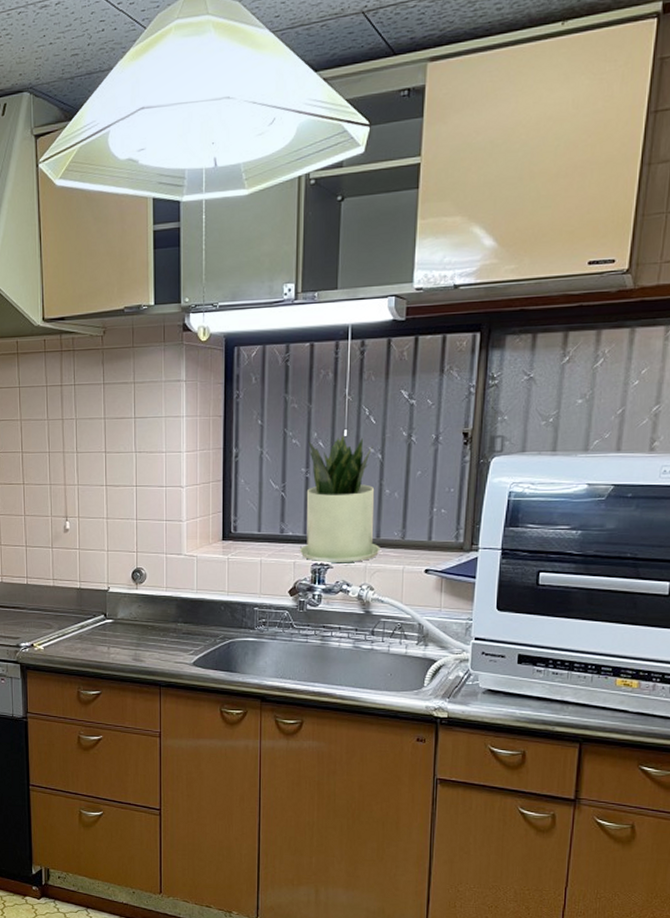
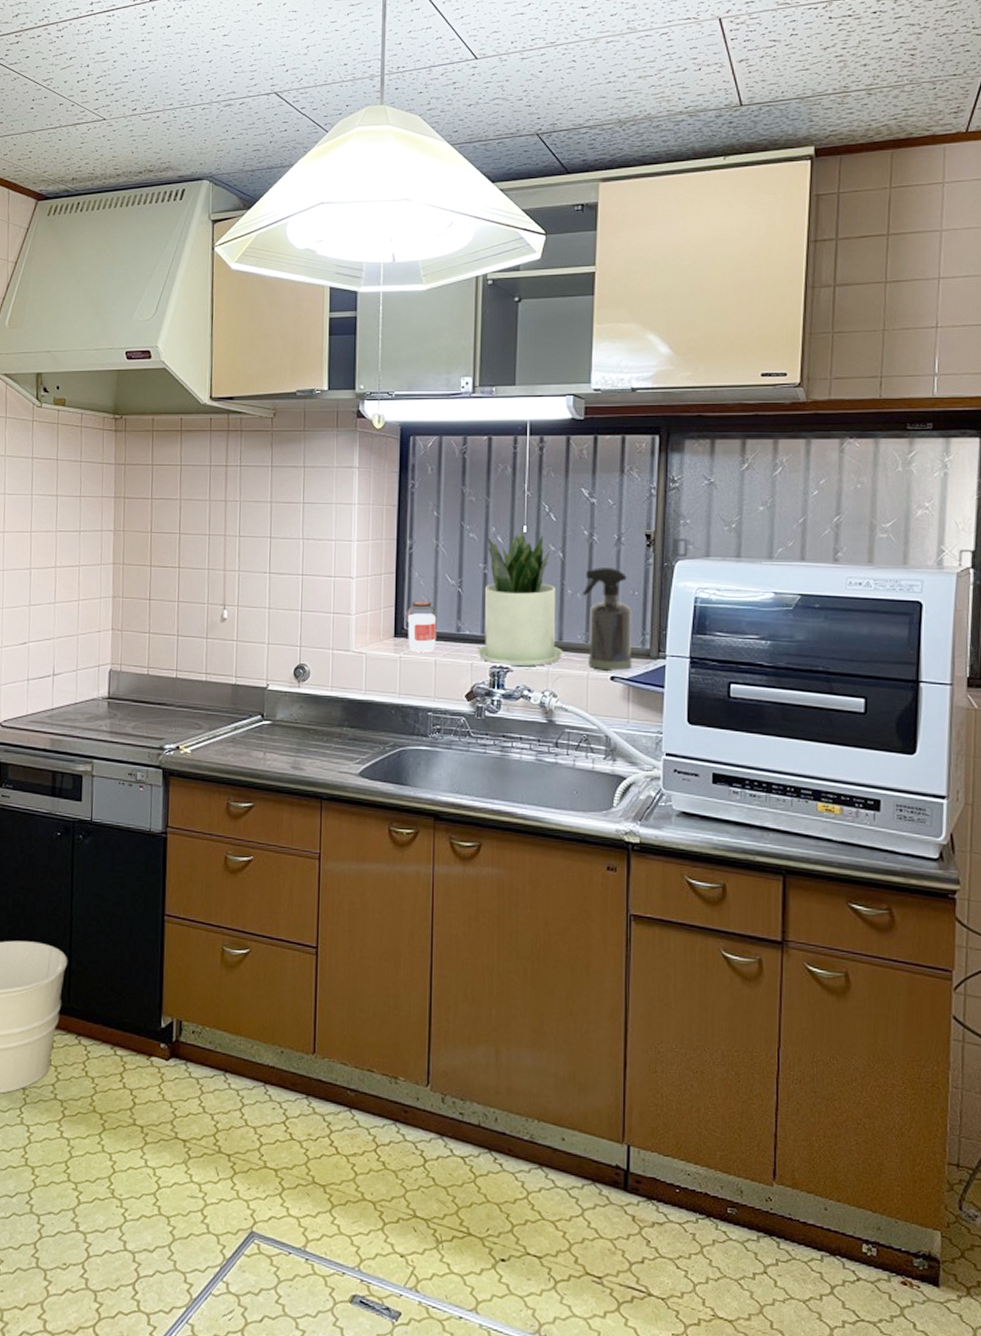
jar: none [234,506,262,553] -> present [407,601,437,652]
spray bottle: none [399,467,448,564] -> present [582,568,632,671]

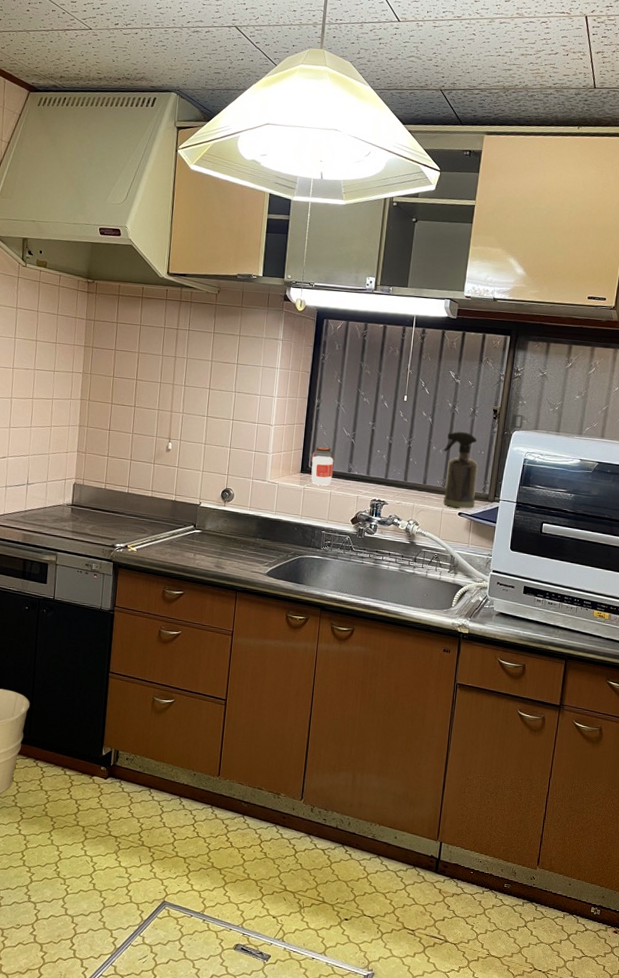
planter: present [476,532,563,667] -> none [362,400,426,502]

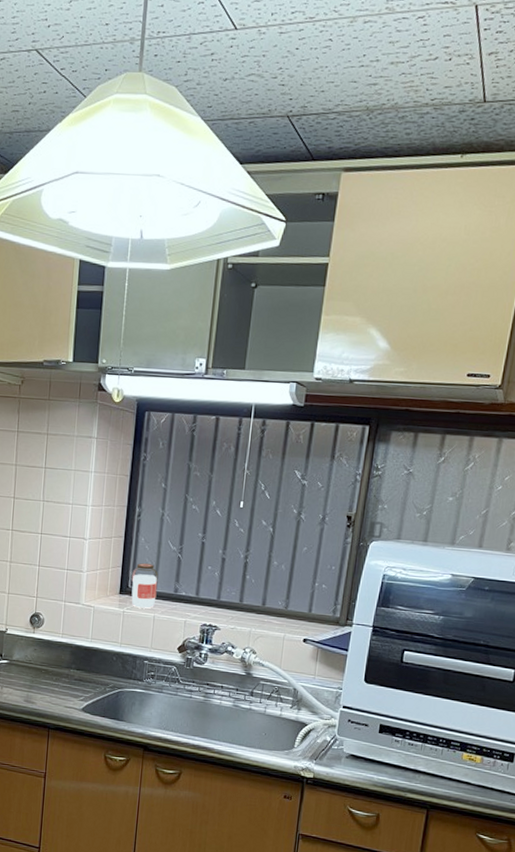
spray bottle: present [443,431,479,509] -> none [285,543,328,635]

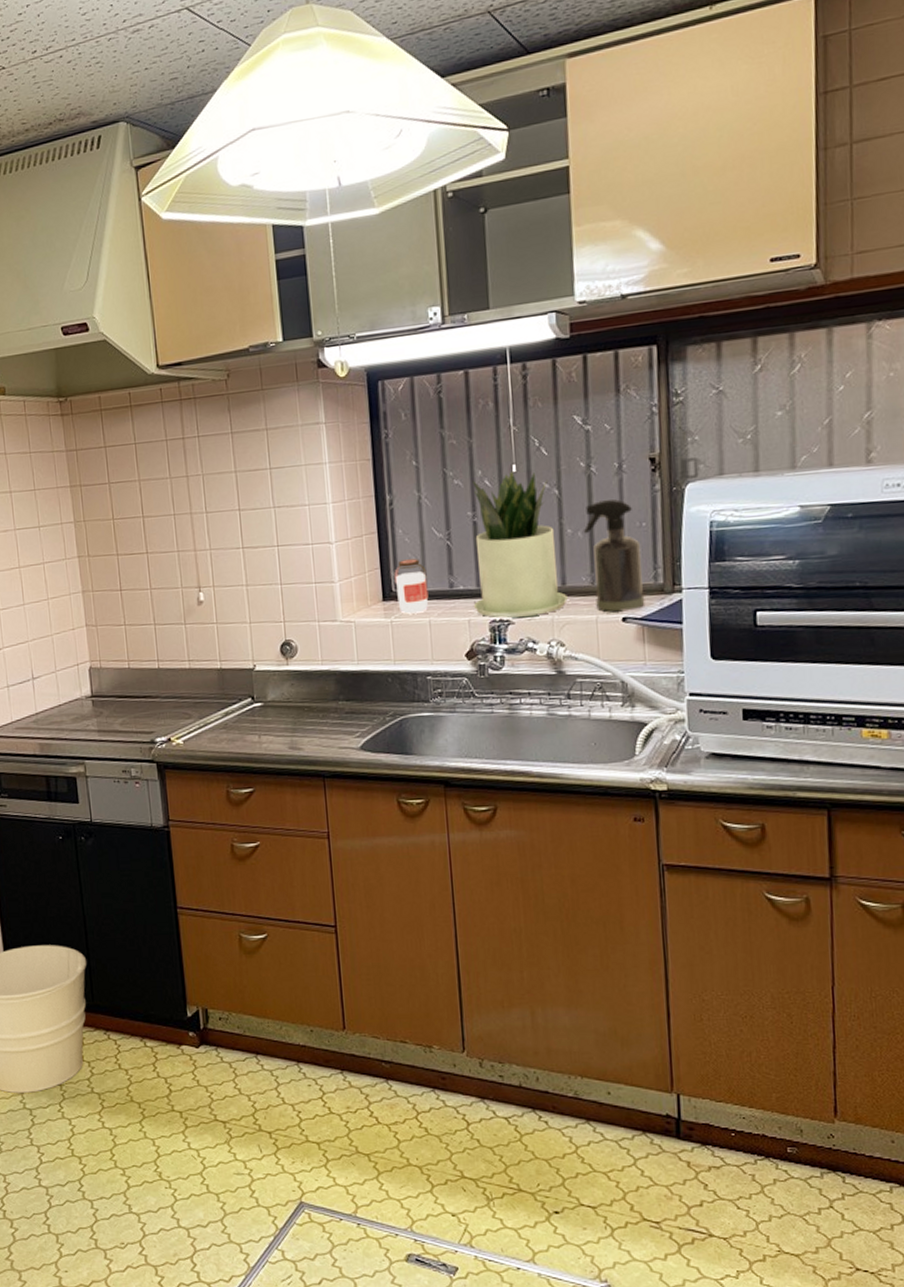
planter: none [190,507,266,626] -> present [472,472,568,619]
spray bottle: none [285,543,328,635] -> present [583,499,645,612]

